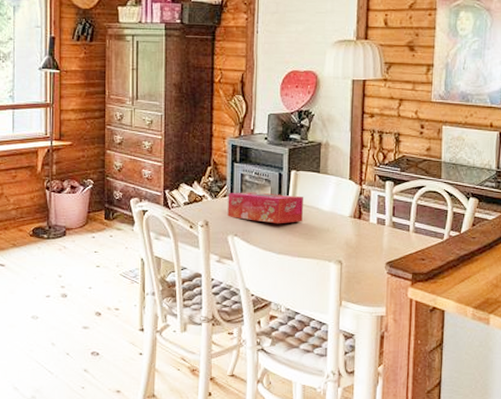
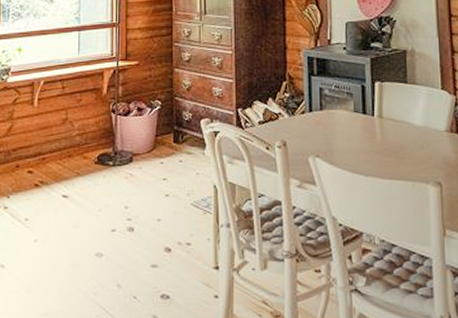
tissue box: present [227,192,303,224] -> none [306,107,392,142]

